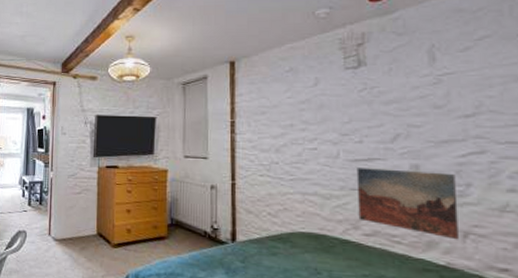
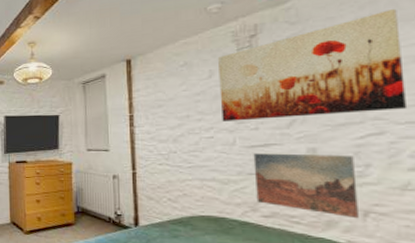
wall art: none [325,26,508,133] -> present [218,8,408,121]

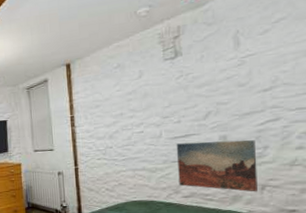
wall art: present [218,8,408,121] -> none [147,8,298,117]

